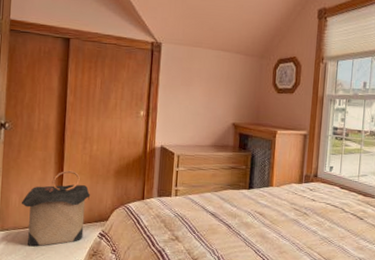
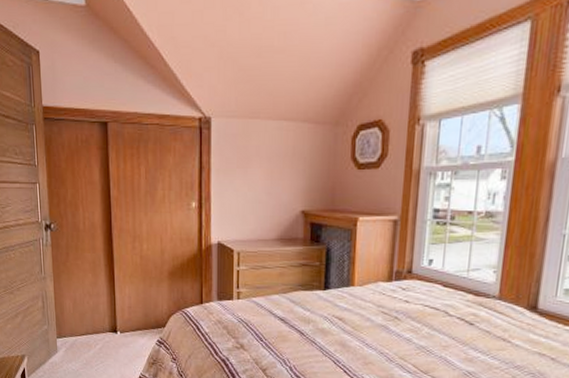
laundry hamper: present [21,170,91,247] -> none [75,273,145,354]

